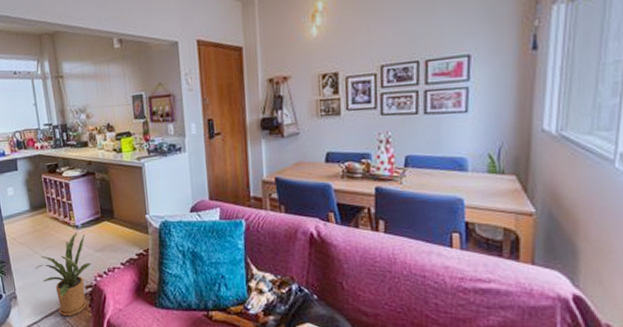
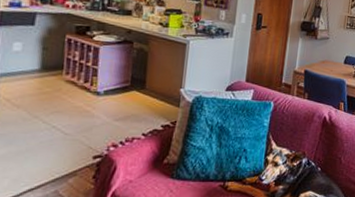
house plant: present [34,233,92,317] -> none [29,99,108,189]

